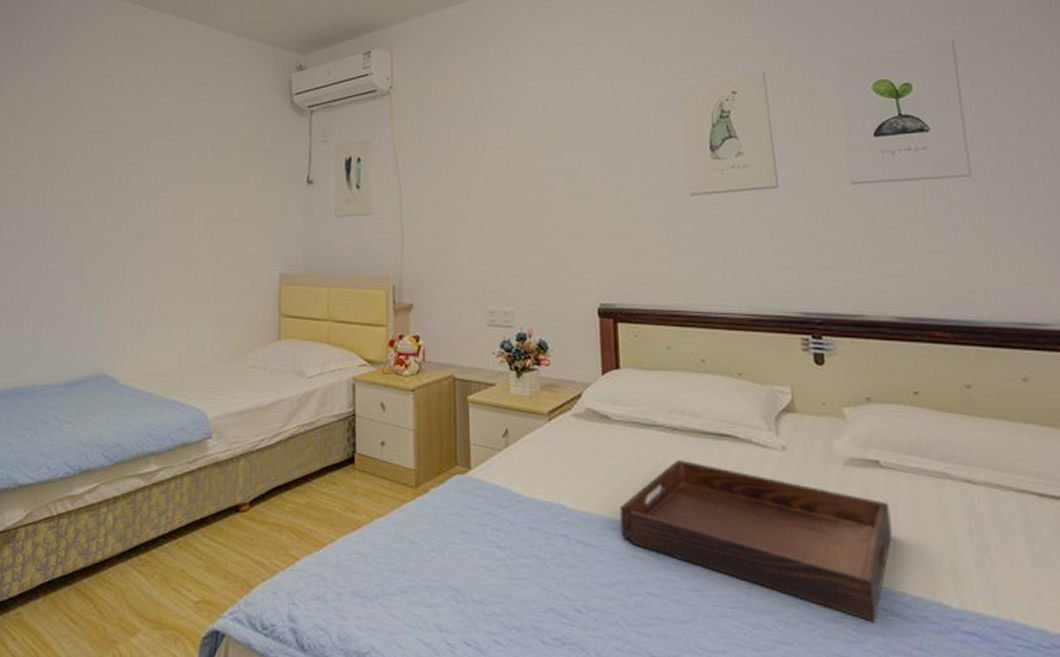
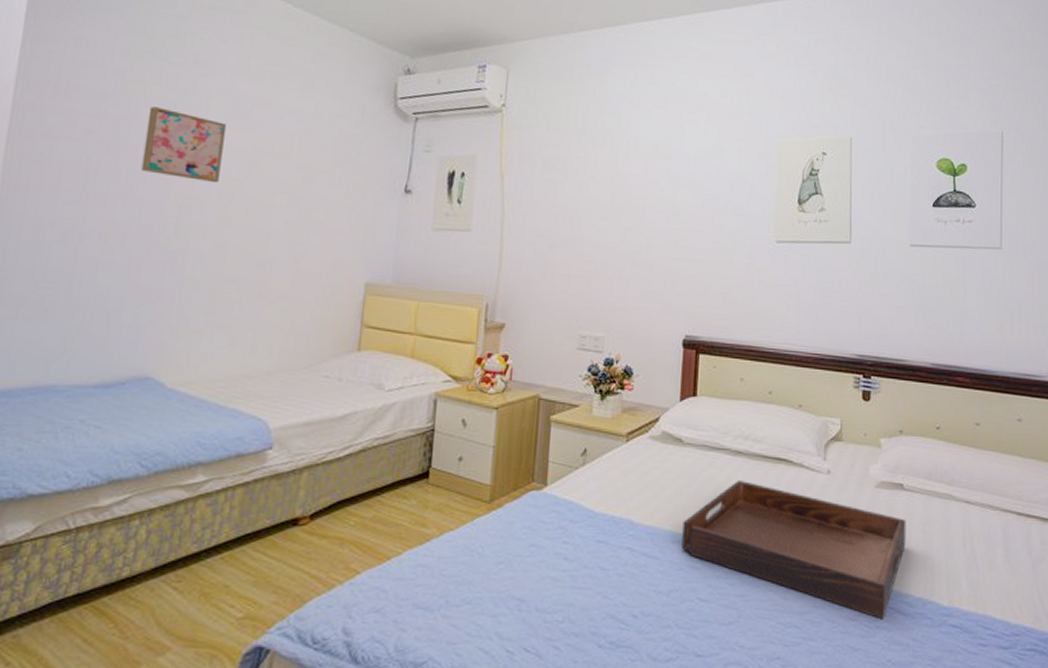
wall art: none [85,130,150,193] -> present [140,107,226,183]

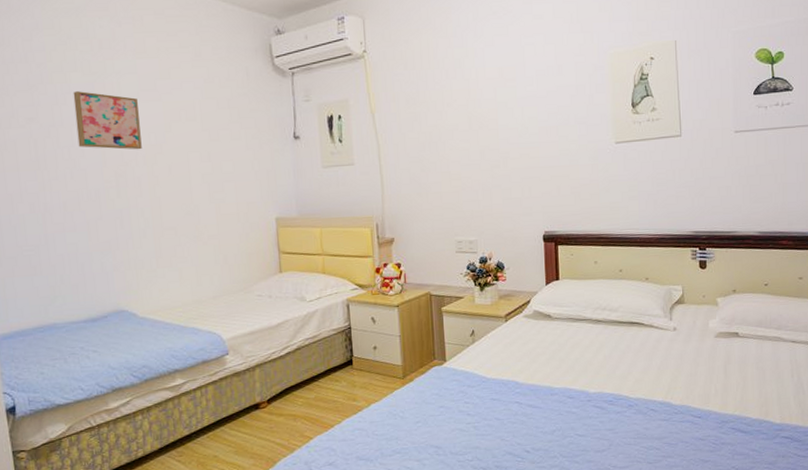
serving tray: present [681,481,906,620] -> none [558,343,743,438]

